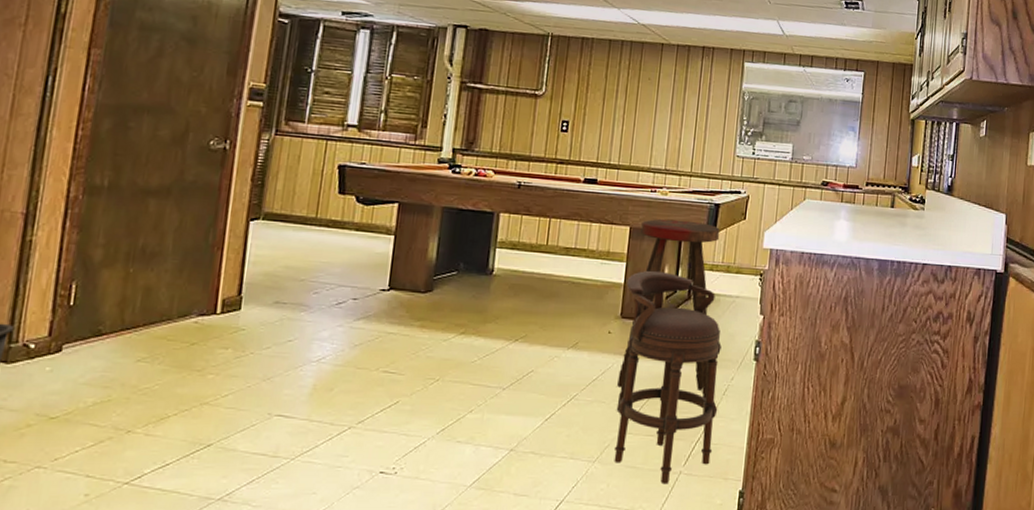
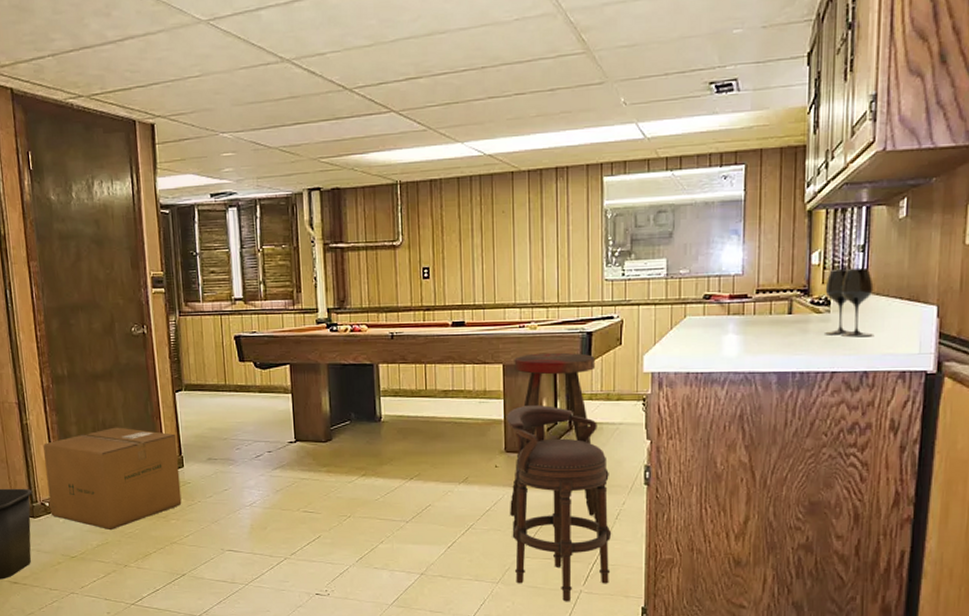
box: none [34,254,239,383] -> present [43,427,182,529]
wine glass: none [919,172,959,235] -> present [825,267,874,338]

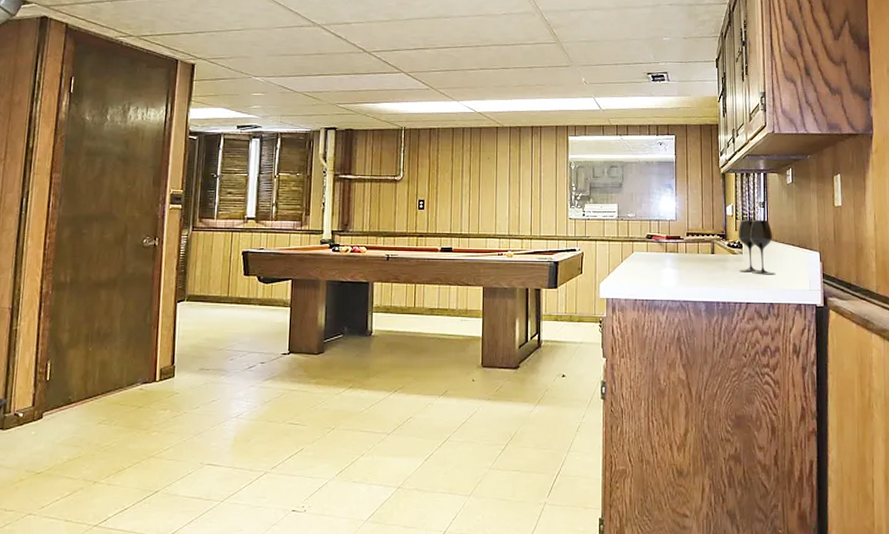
box: present [43,427,182,529] -> none [23,335,172,442]
bar stool: present [507,404,612,602] -> none [484,323,573,515]
bar stool: present [510,352,599,539] -> none [484,278,562,451]

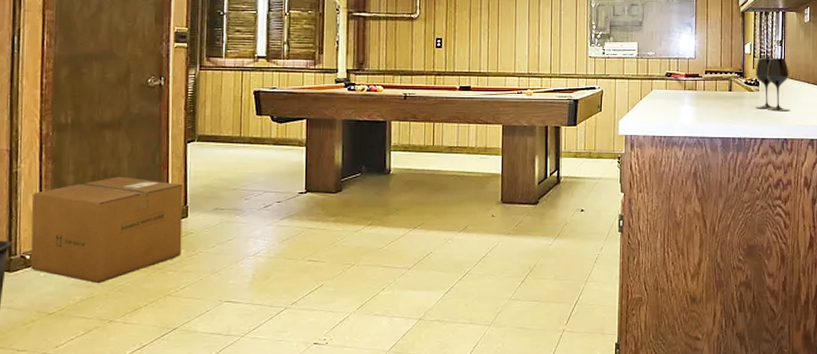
box: none [23,335,172,442] -> present [31,176,183,283]

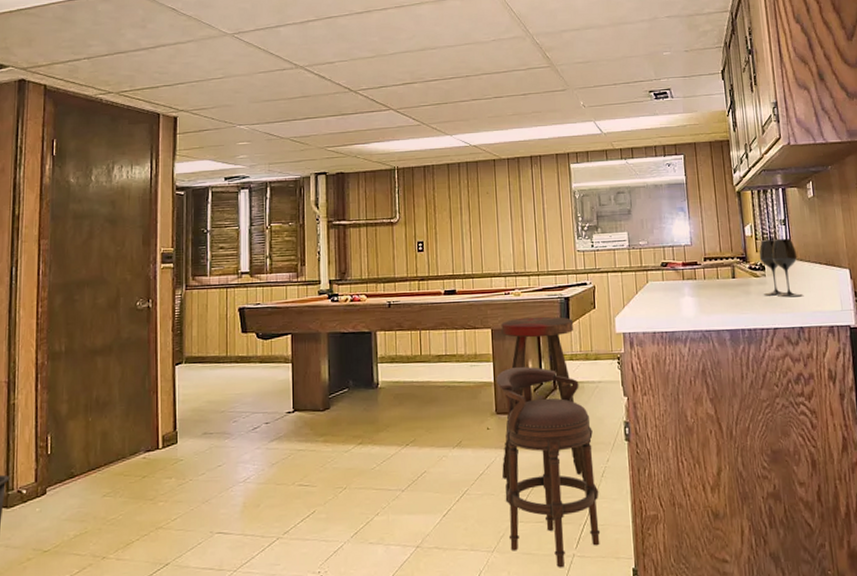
box: present [31,176,183,283] -> none [27,403,172,517]
bar stool: none [504,116,581,283] -> present [501,316,587,503]
bar stool: none [504,161,591,341] -> present [496,366,601,568]

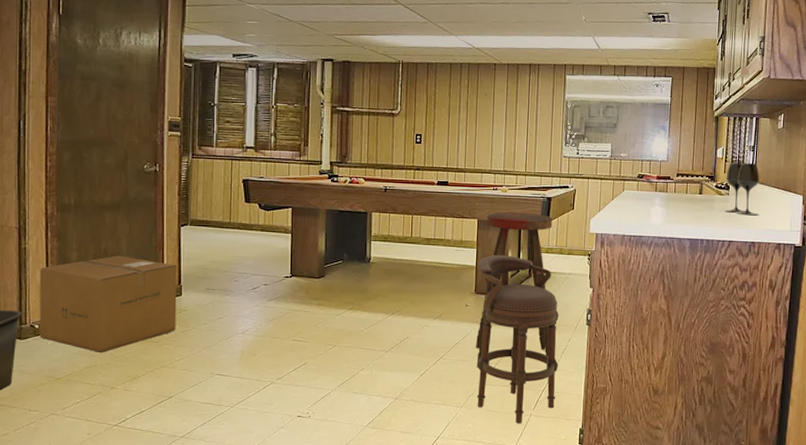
box: none [27,403,172,517] -> present [39,255,177,352]

